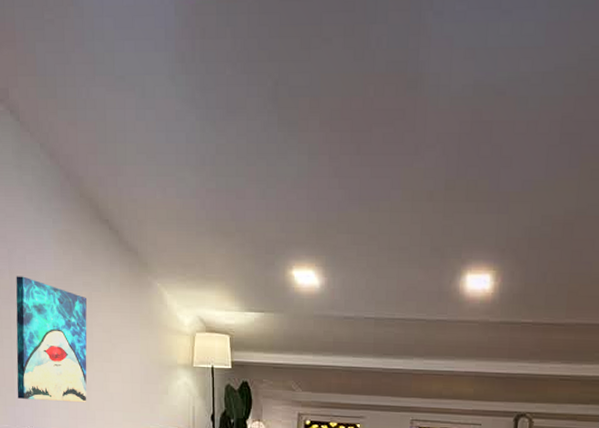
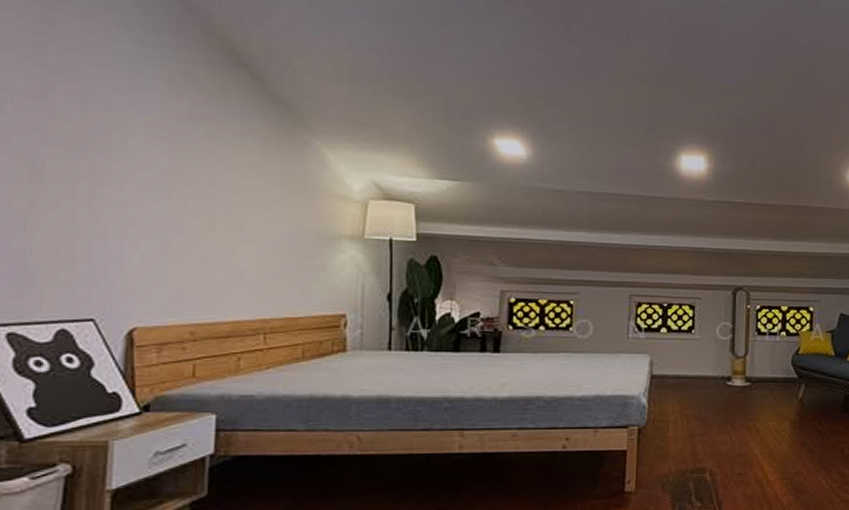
wall art: present [16,276,88,403] -> none [79,119,210,282]

